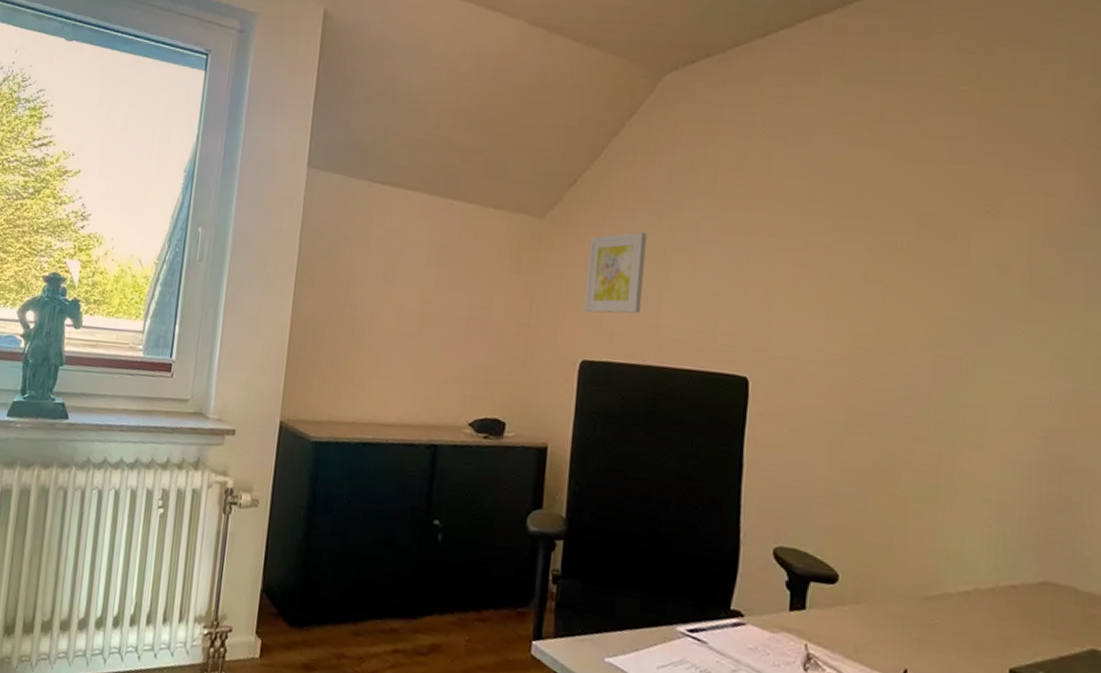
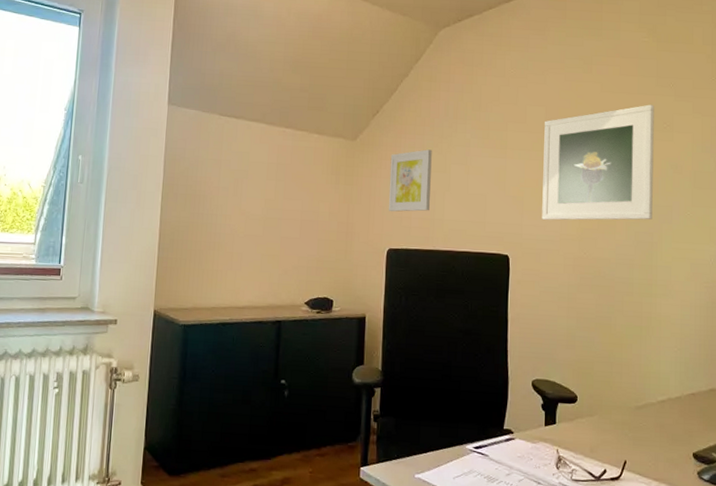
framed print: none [797,178,973,339] -> present [542,104,654,221]

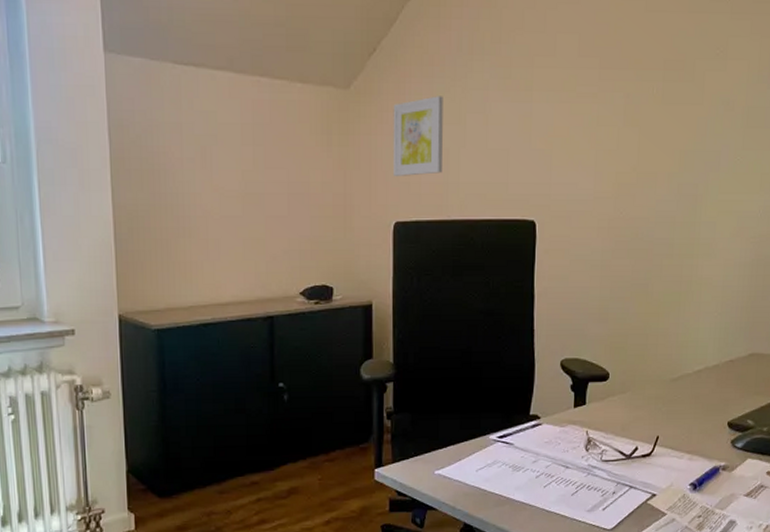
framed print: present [542,104,654,221] -> none [573,25,707,176]

